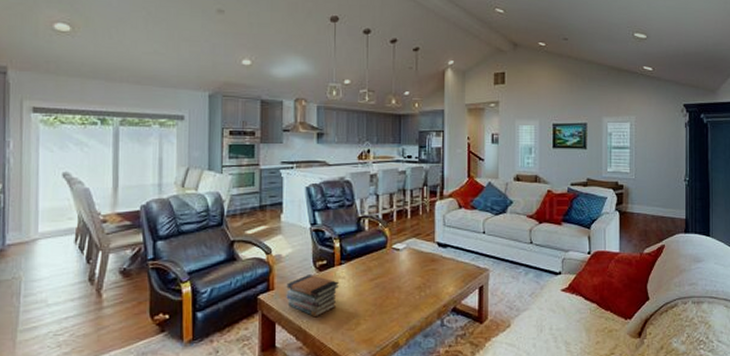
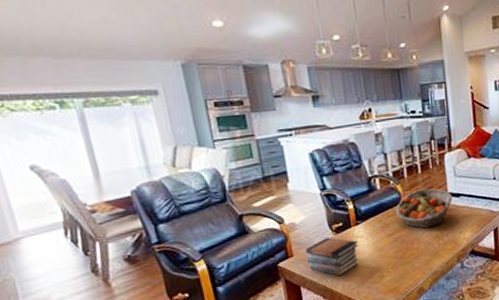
fruit basket: none [380,235,439,277] -> present [395,188,452,229]

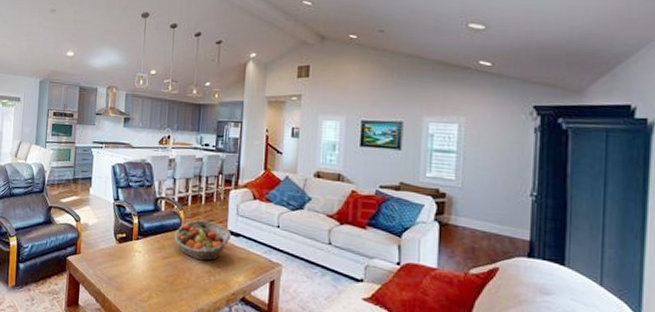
book stack: present [305,237,359,277] -> none [90,244,135,285]

